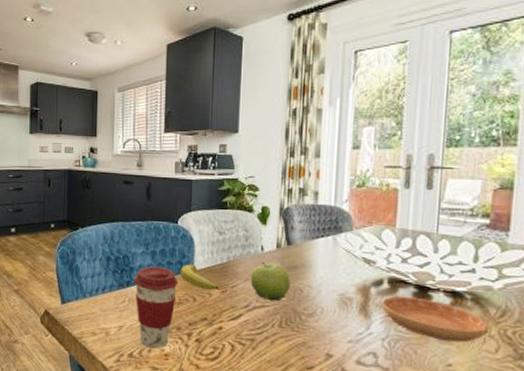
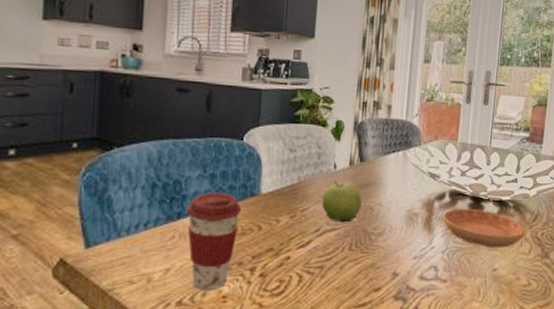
banana: present [180,264,219,290] -> none [244,187,288,215]

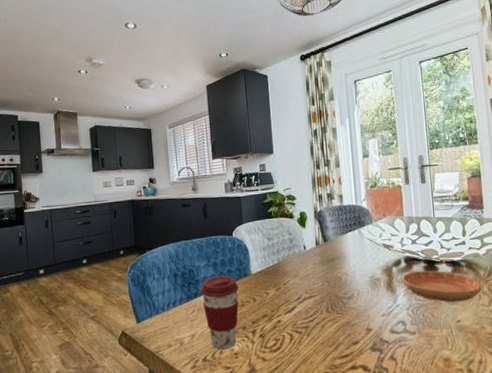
fruit: present [321,180,362,223] -> none [298,258,331,291]

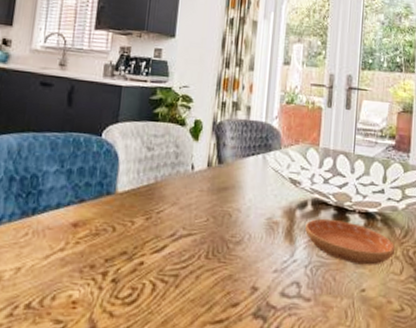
coffee cup: present [199,275,239,350] -> none [41,188,97,295]

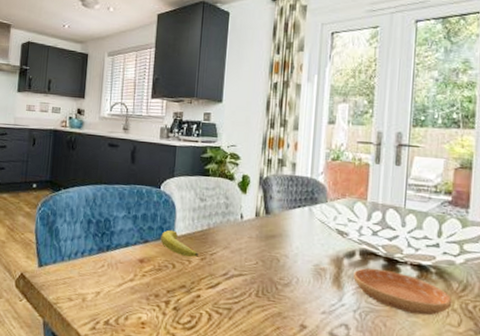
banana: none [99,185,143,217] -> present [160,229,198,257]

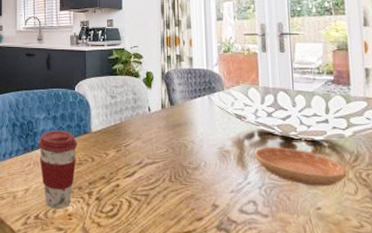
coffee cup: none [113,231,159,317] -> present [37,130,78,209]
banana: present [160,229,198,257] -> none [79,126,114,150]

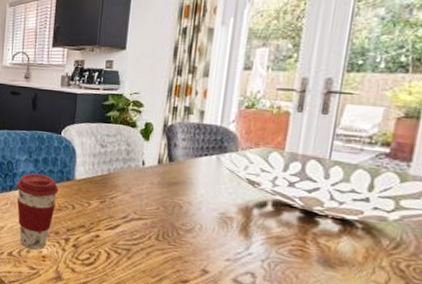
saucer: present [255,147,347,187] -> none [263,219,381,271]

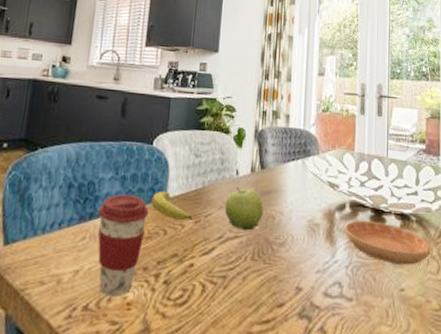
banana: none [61,173,98,200] -> present [151,190,192,220]
fruit: none [129,176,170,215] -> present [224,187,264,231]
saucer: none [263,219,381,271] -> present [345,221,431,265]

